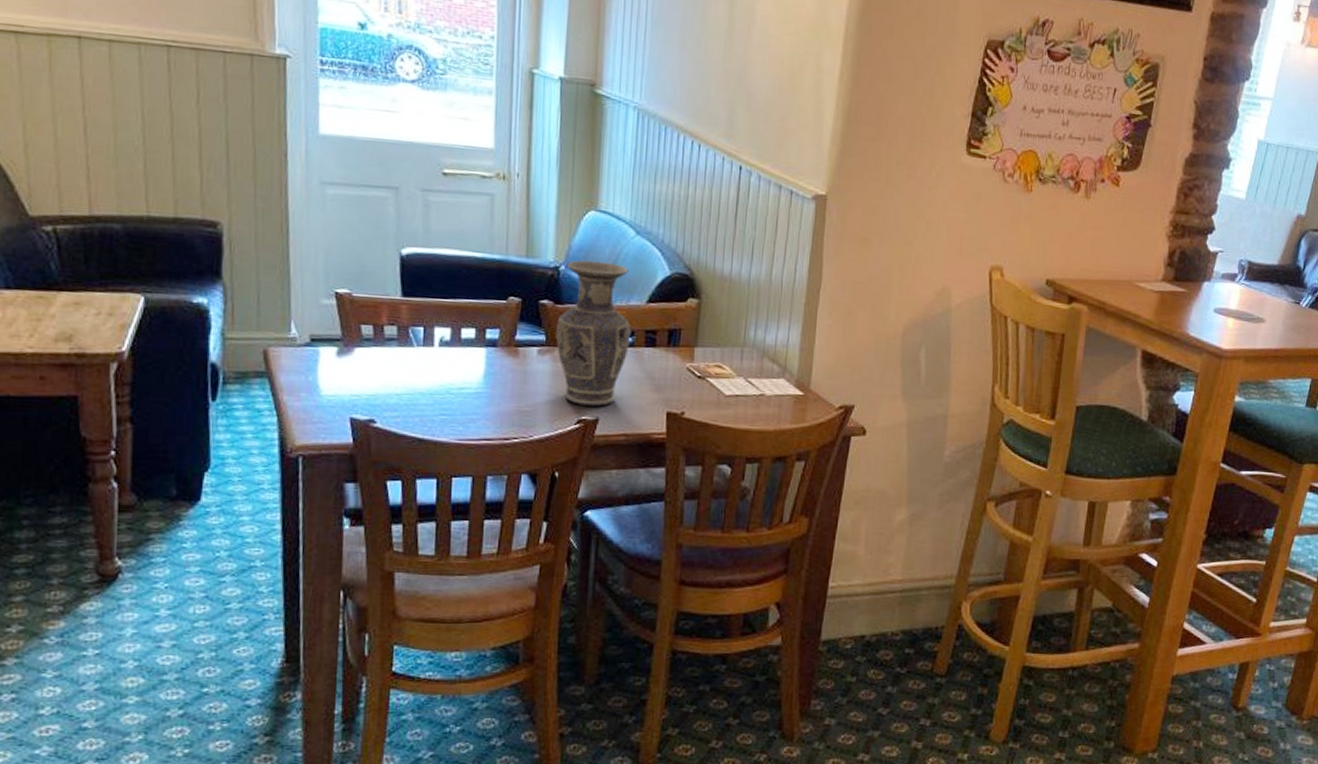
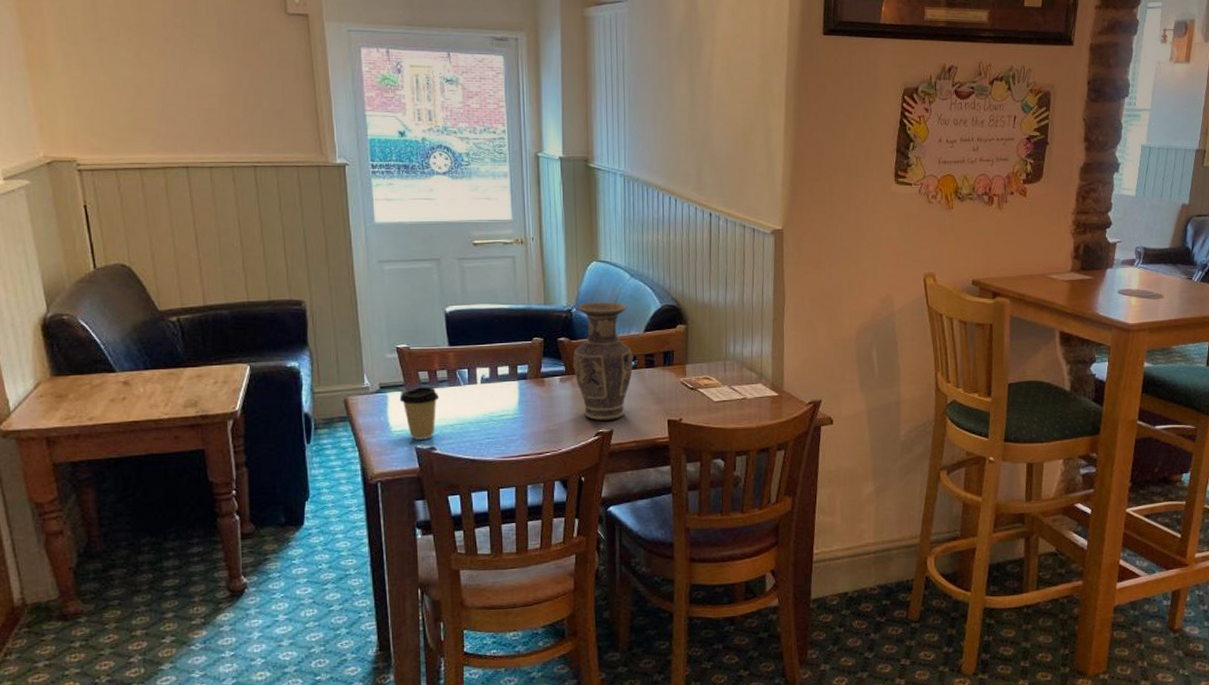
coffee cup: none [334,343,386,409] -> present [399,386,440,440]

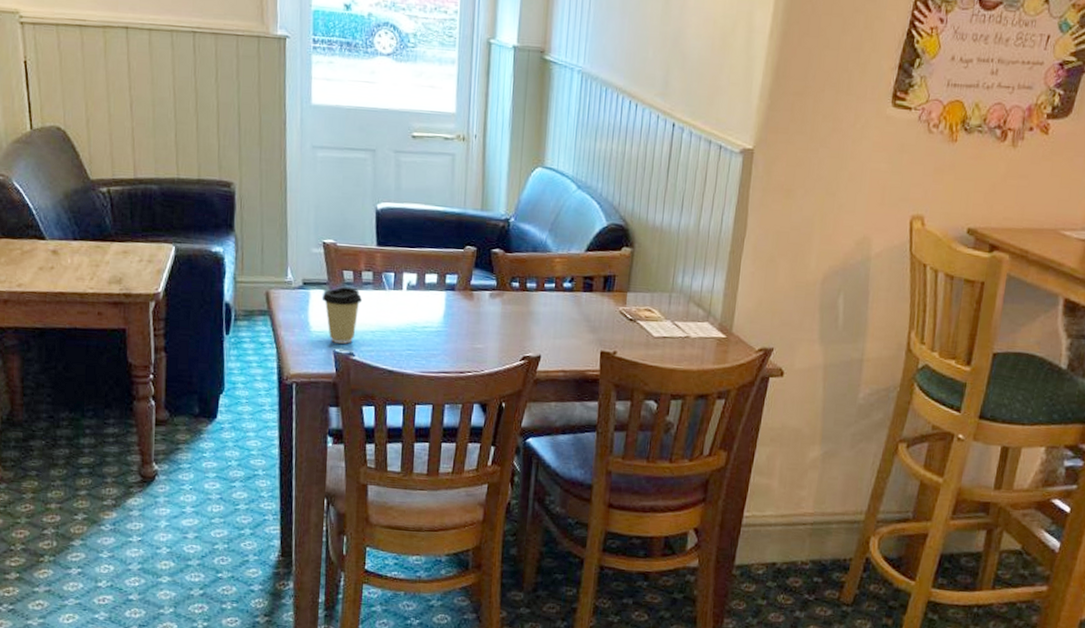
vase: present [573,302,634,422] -> none [505,212,571,346]

